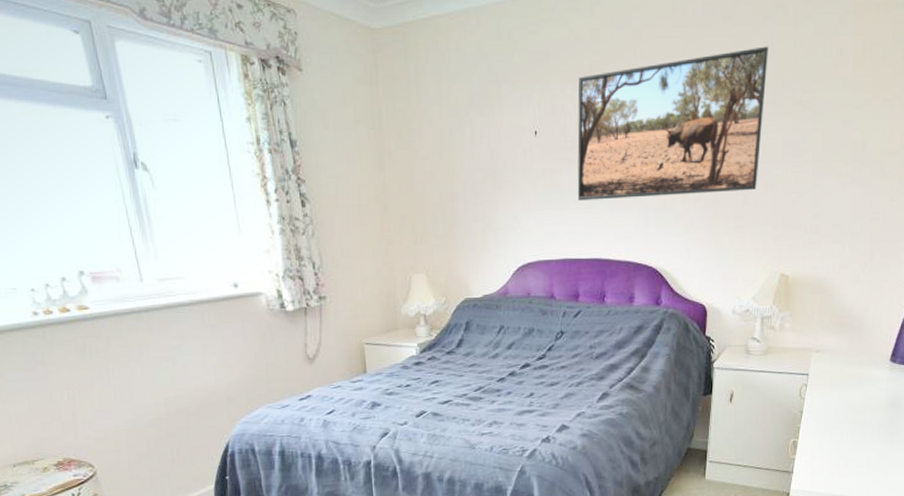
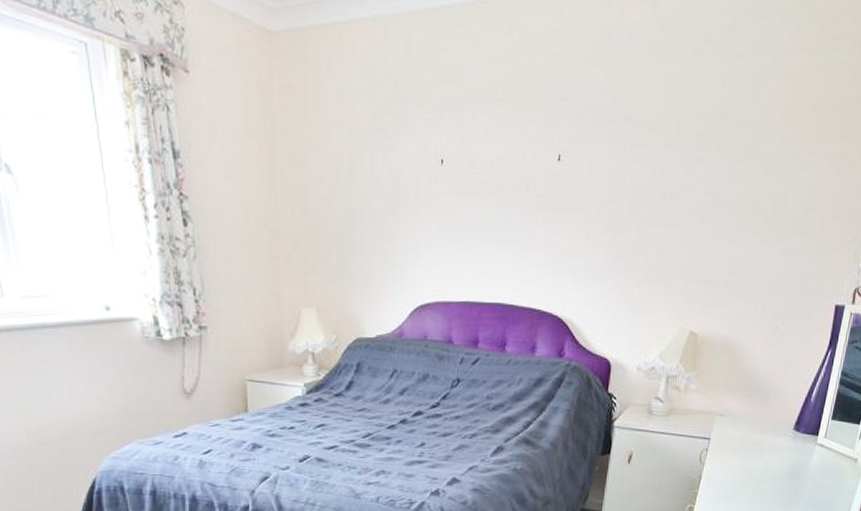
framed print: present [577,46,768,200] -> none [483,84,695,241]

